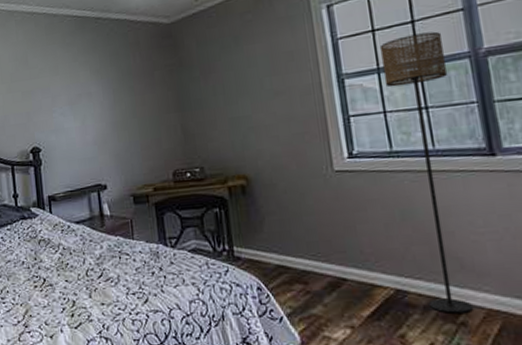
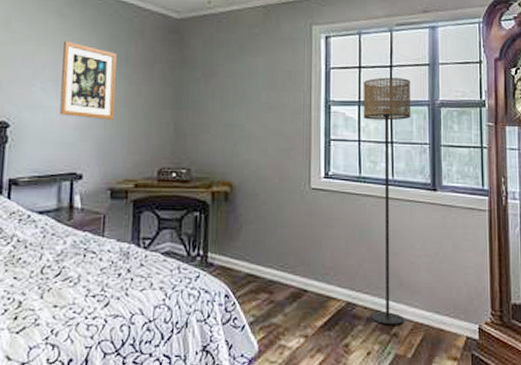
wall art: none [71,66,126,134] -> present [60,41,117,120]

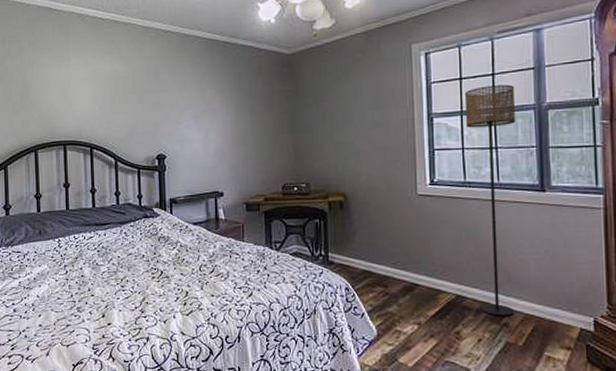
wall art: present [60,41,117,120] -> none [199,84,244,147]

